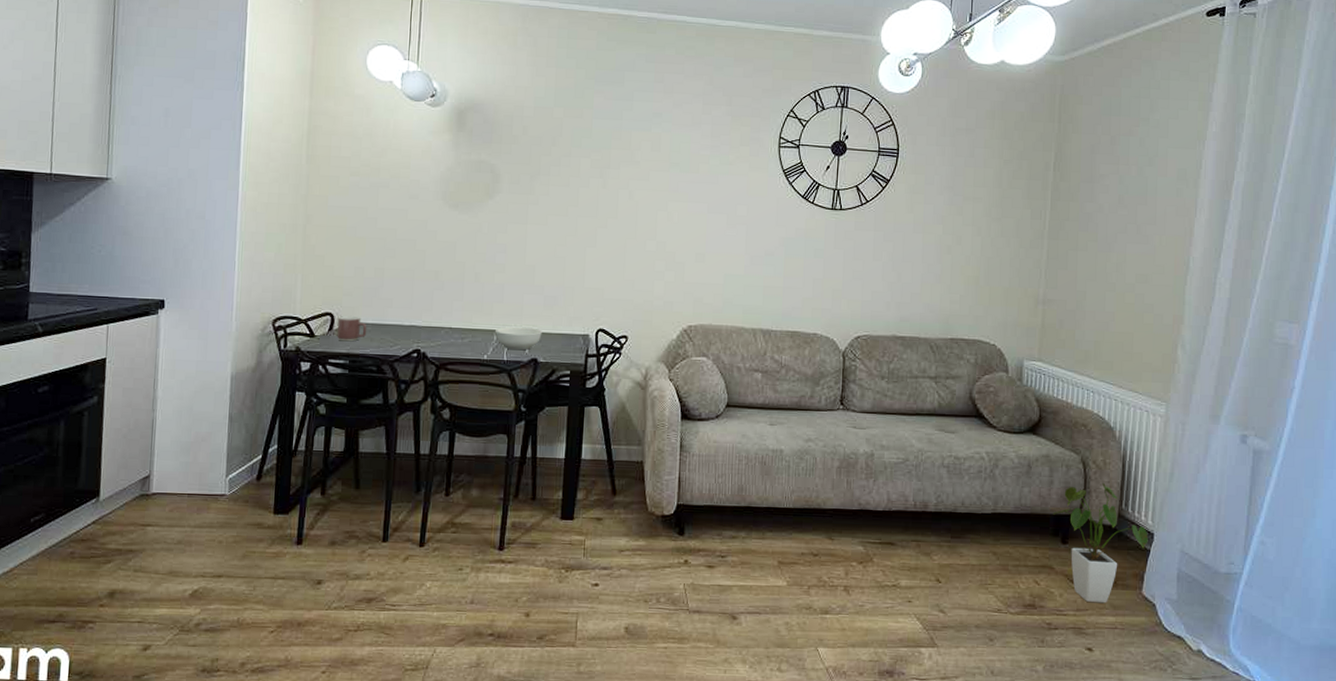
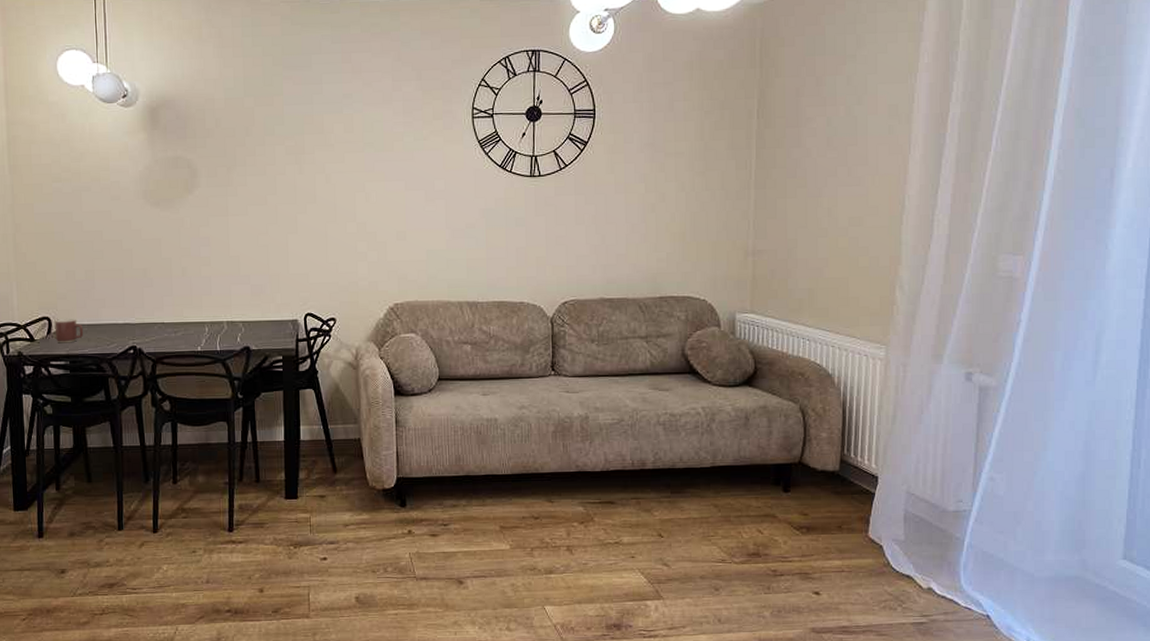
bowl: present [495,326,542,351] -> none [207,317,252,340]
house plant: present [1054,482,1148,604] -> none [774,429,872,548]

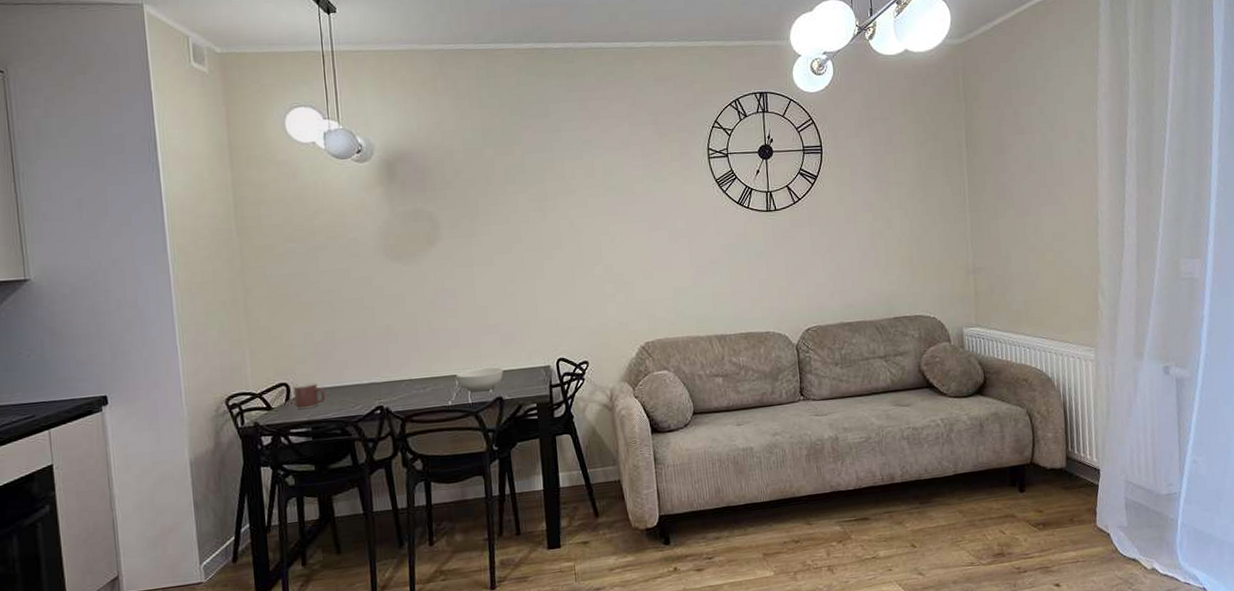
bowl: none [207,317,252,340] -> present [456,367,504,393]

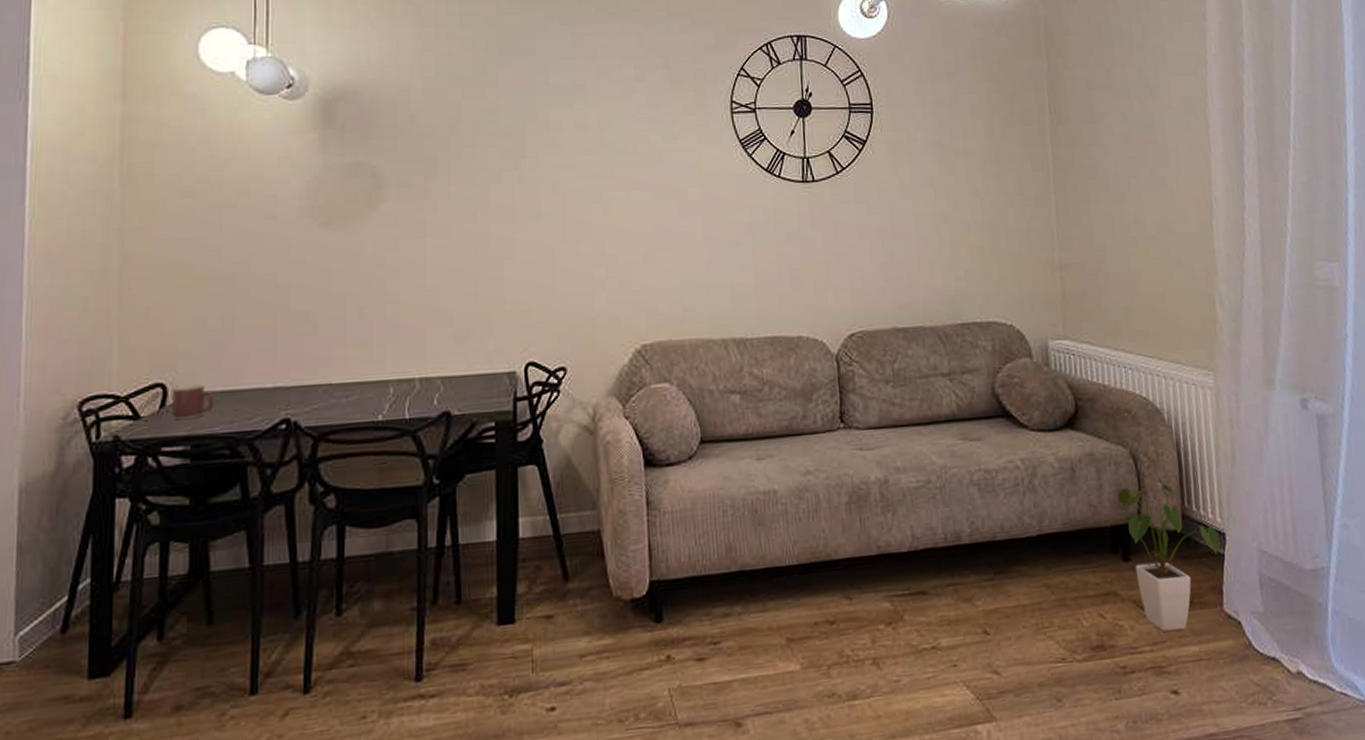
bowl: present [456,367,504,393] -> none [392,371,454,404]
house plant: none [1009,429,1096,542] -> present [1109,478,1221,632]

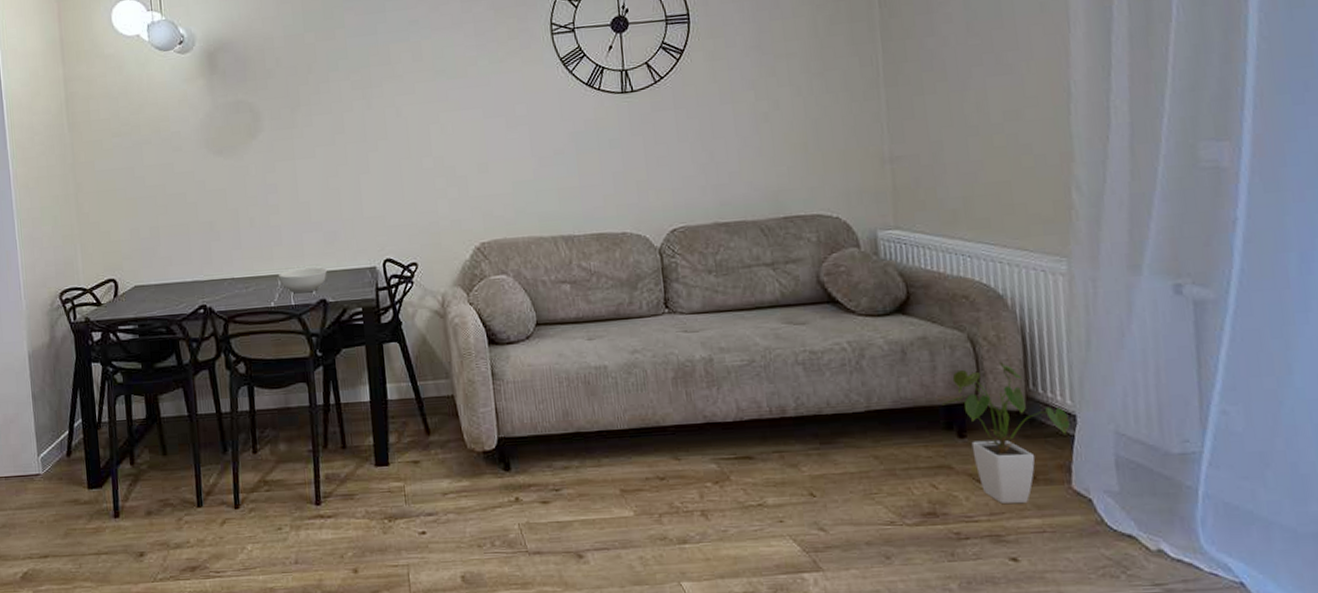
mug: present [171,384,215,421] -> none [121,279,152,307]
bowl: none [392,371,454,404] -> present [279,267,327,294]

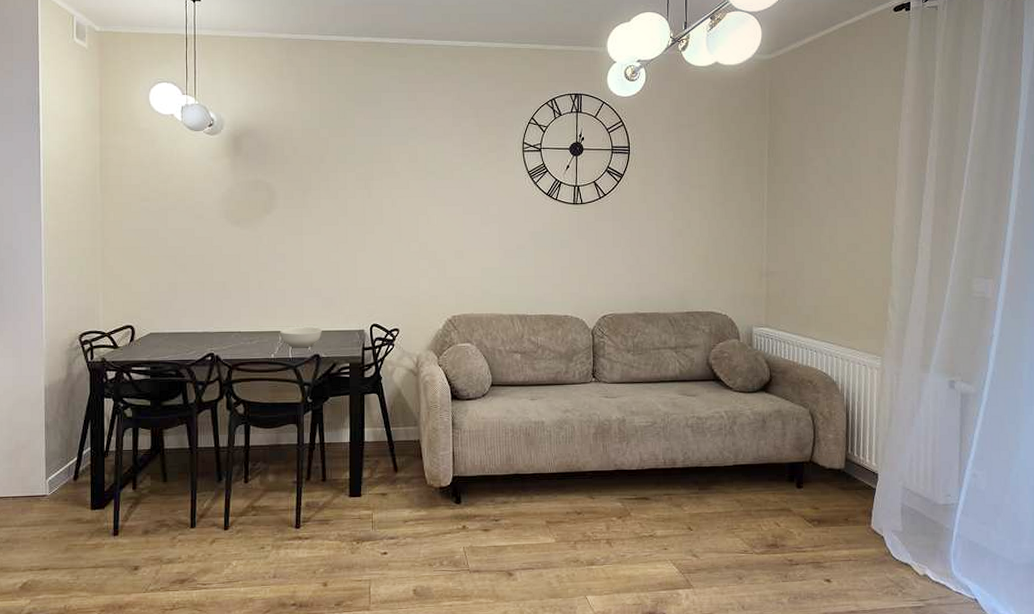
house plant: present [943,361,1070,504] -> none [788,431,873,539]

